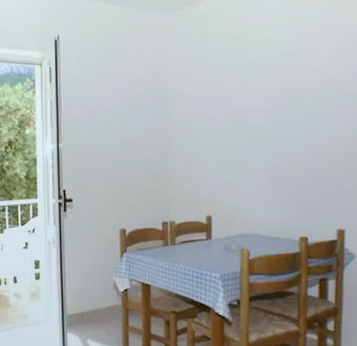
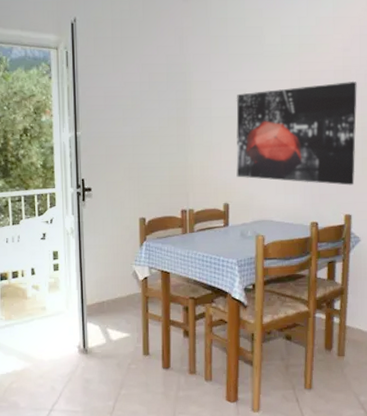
wall art: none [218,90,349,199] -> present [236,81,357,186]

